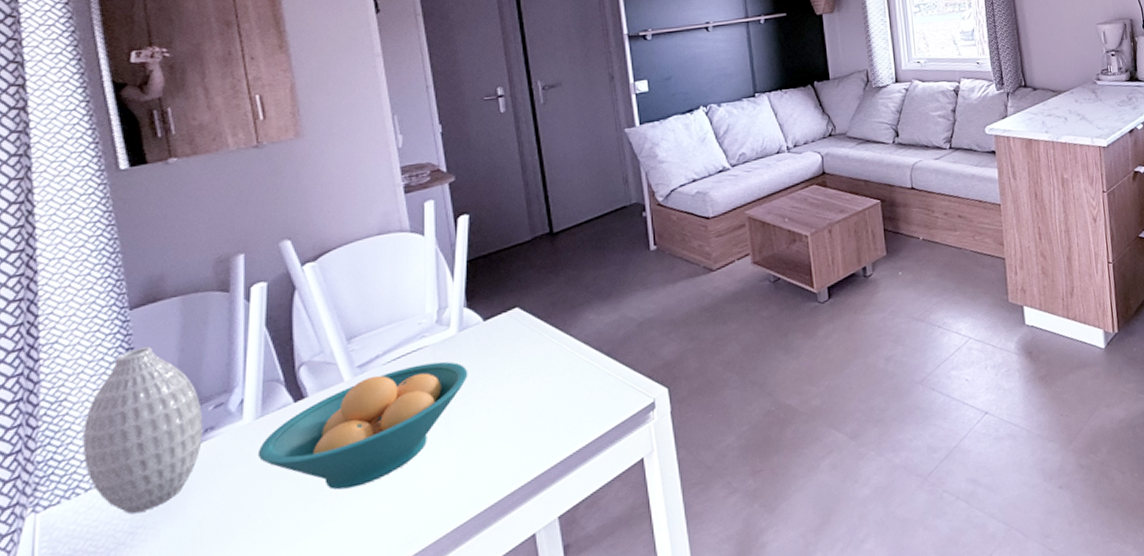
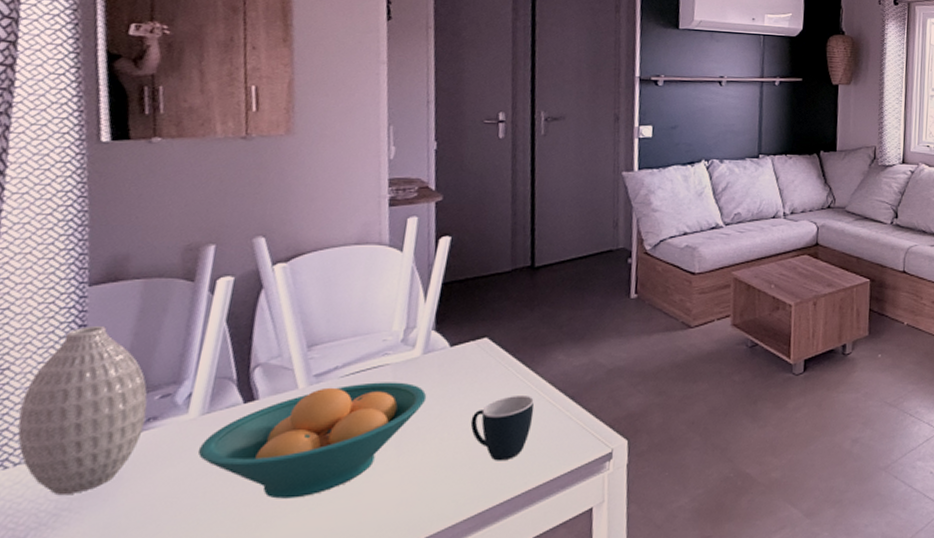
mug: none [514,358,574,426] -> present [470,396,534,461]

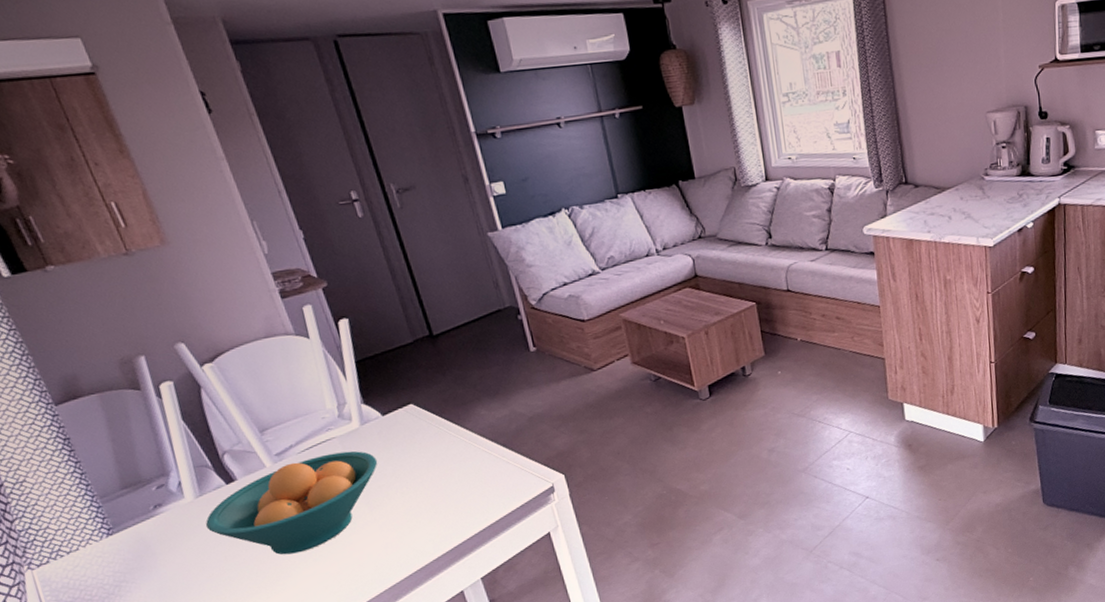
vase: present [17,326,148,496] -> none [47,437,156,572]
mug: present [470,396,534,461] -> none [421,448,477,505]

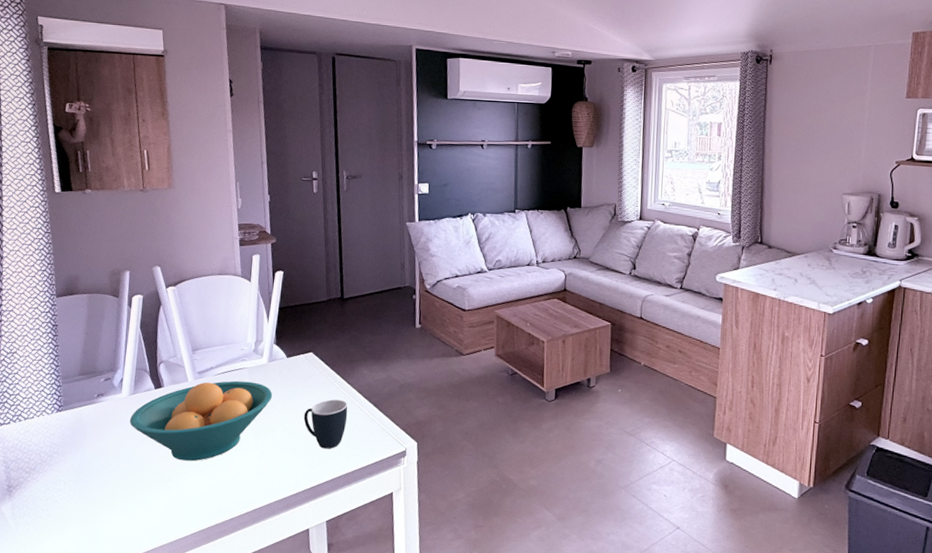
mug: none [421,448,477,505] -> present [303,399,348,449]

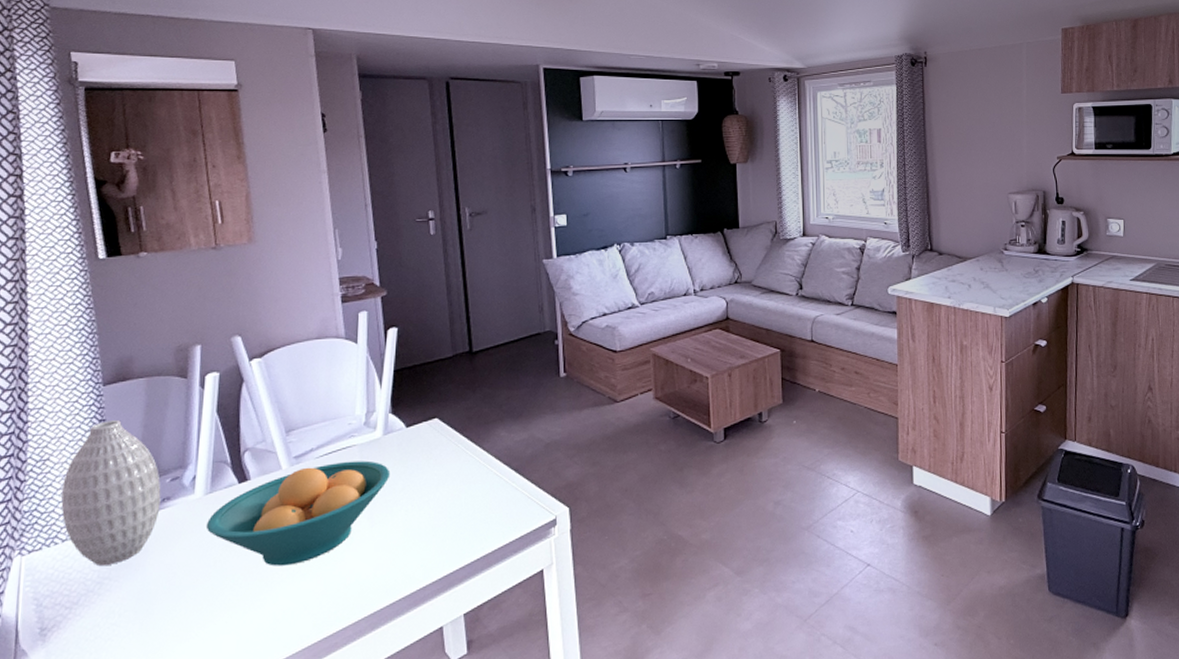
vase: none [24,326,97,443] -> present [61,420,161,567]
mug: present [303,399,348,449] -> none [430,470,484,529]

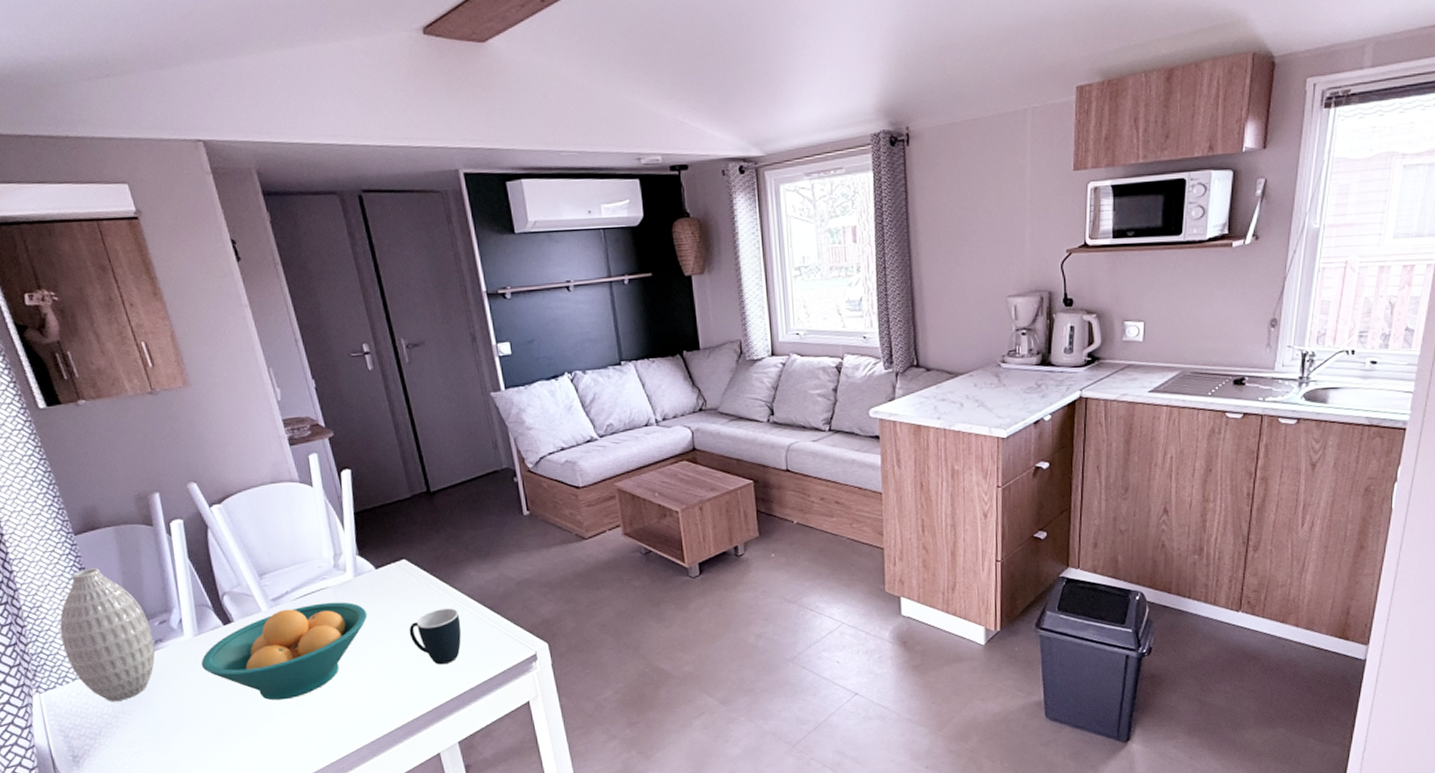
mug: none [430,470,484,529] -> present [409,608,462,665]

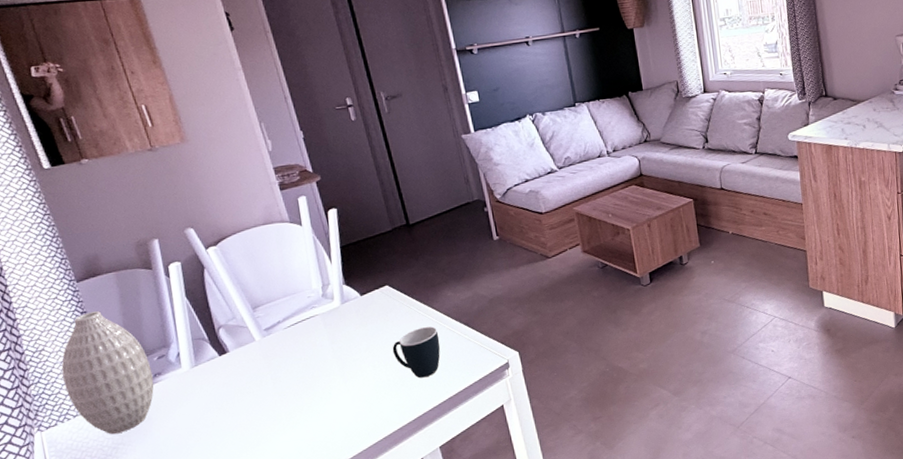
fruit bowl: present [201,602,368,701] -> none [198,327,354,422]

